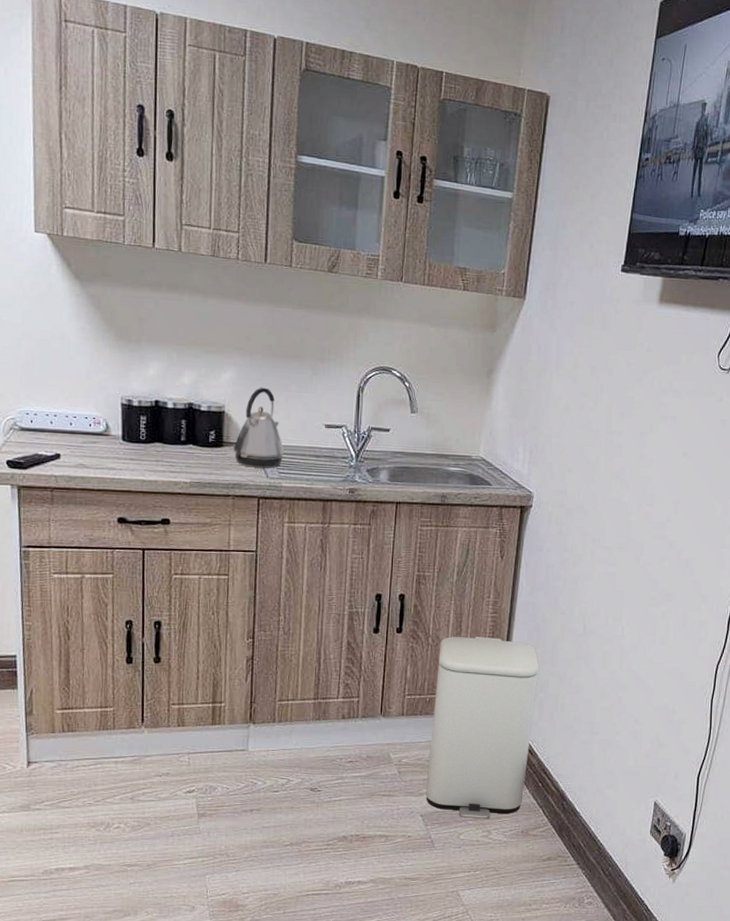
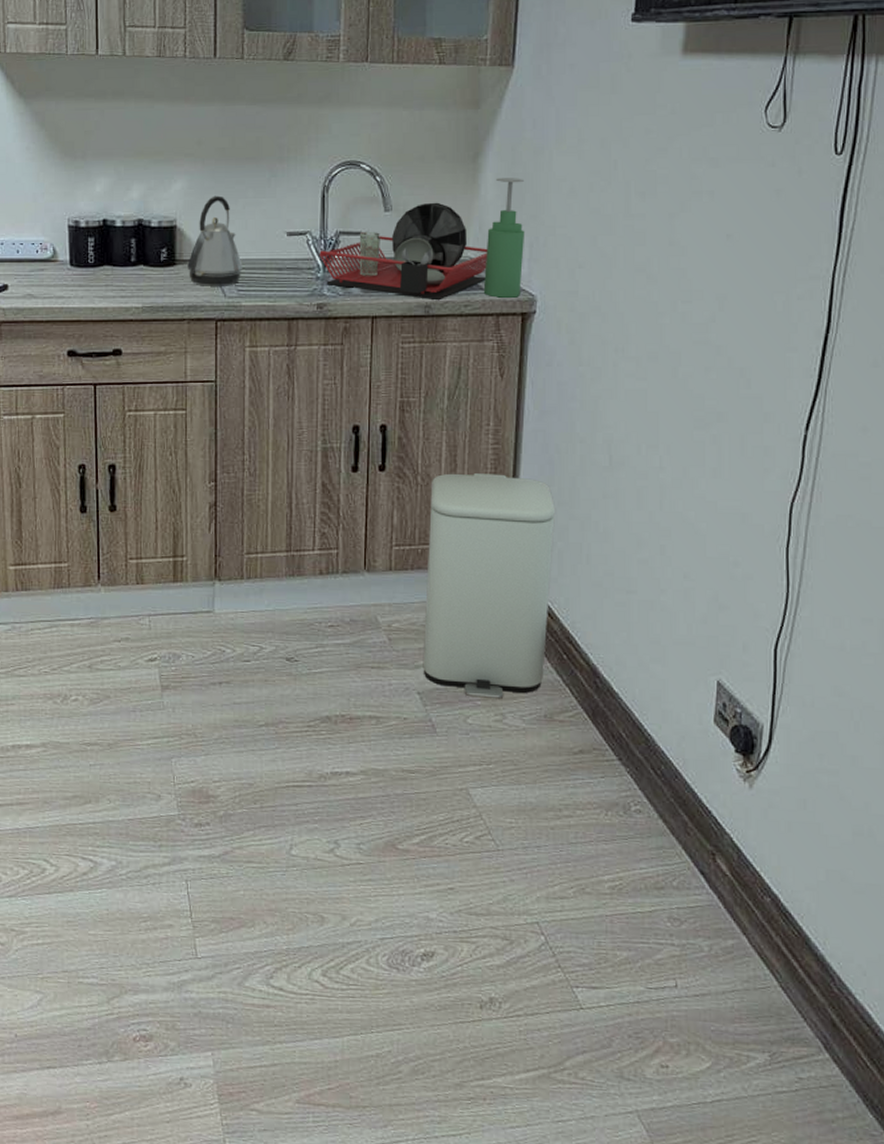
dish rack: none [353,408,496,492] -> present [319,202,488,301]
soap dispenser: none [490,392,528,493] -> present [483,178,525,298]

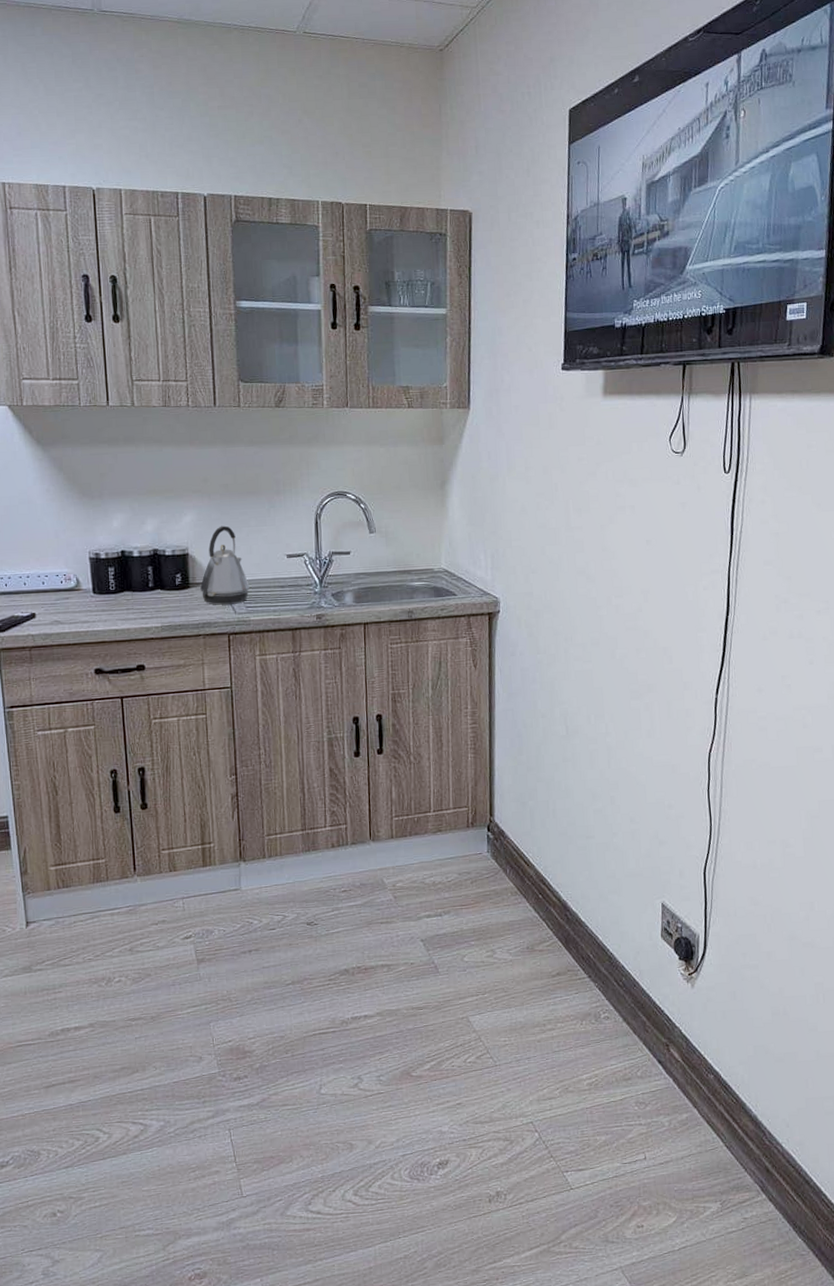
dish rack: present [319,202,488,301] -> none [316,524,458,607]
pedal bin: present [423,473,556,700] -> none [422,748,526,939]
soap dispenser: present [483,178,525,298] -> none [456,501,487,601]

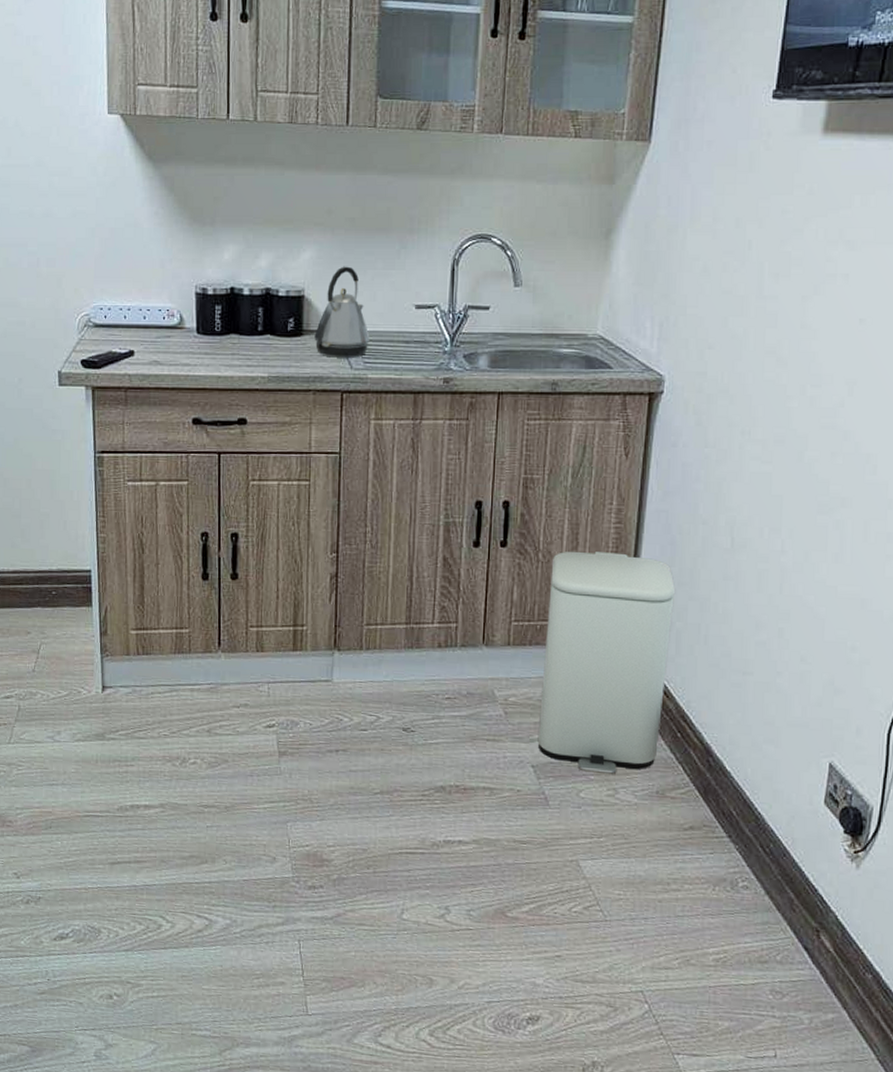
pedal bin: none [422,748,526,939] -> present [537,551,676,775]

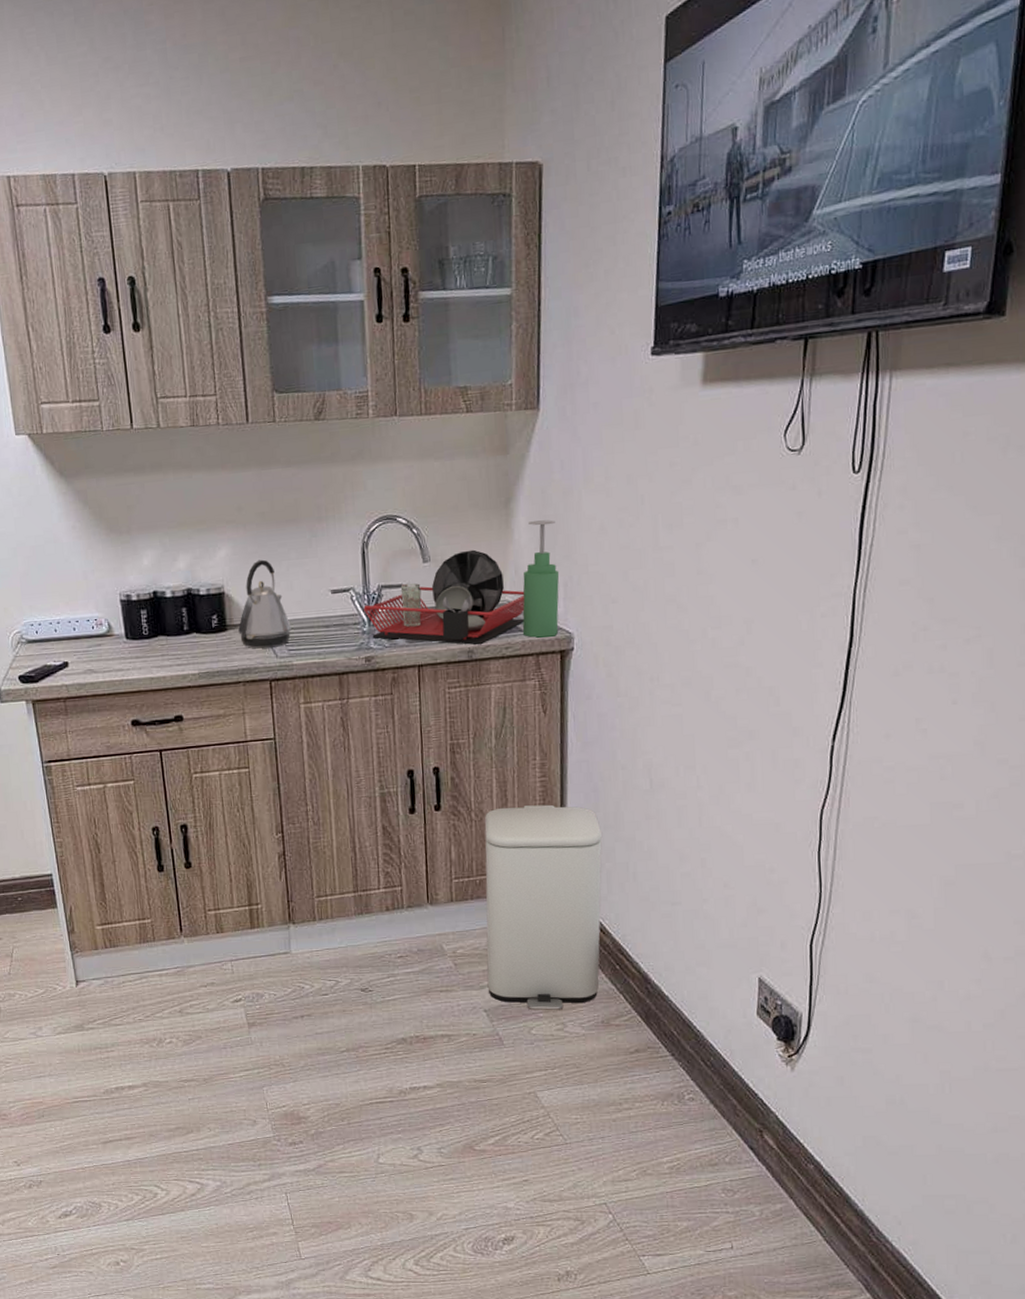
dish rack: none [447,278,618,378] -> present [363,549,525,645]
soap dispenser: none [611,256,656,377] -> present [522,520,560,638]

